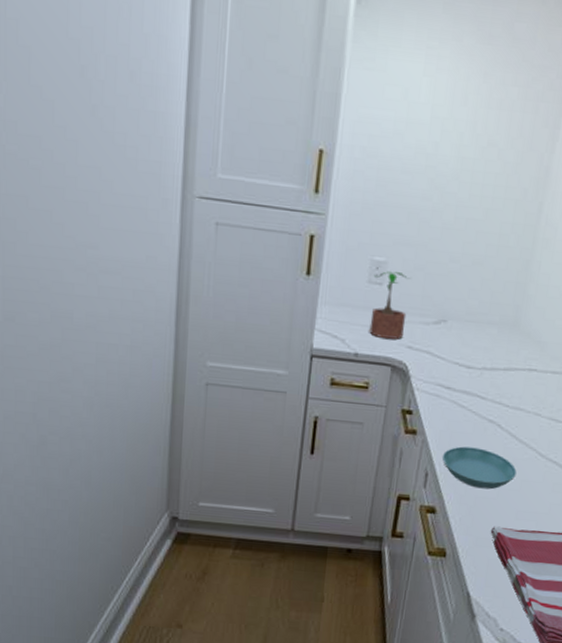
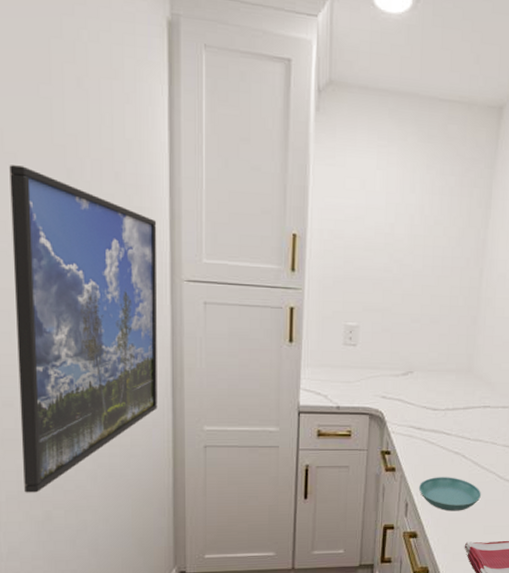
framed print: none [20,60,171,415] -> present [9,165,158,493]
potted plant: present [369,271,411,339] -> none [348,334,380,391]

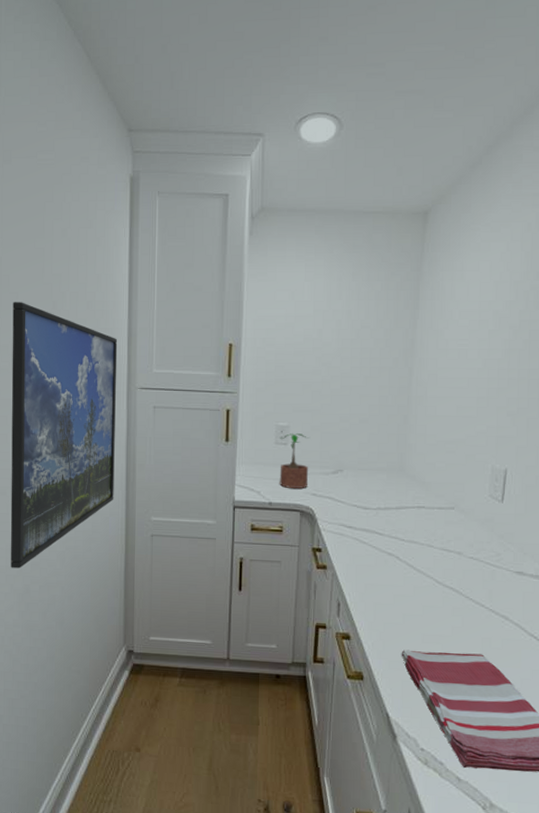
potted plant: none [348,334,380,391] -> present [279,433,310,489]
saucer: present [418,477,481,511] -> none [350,578,418,616]

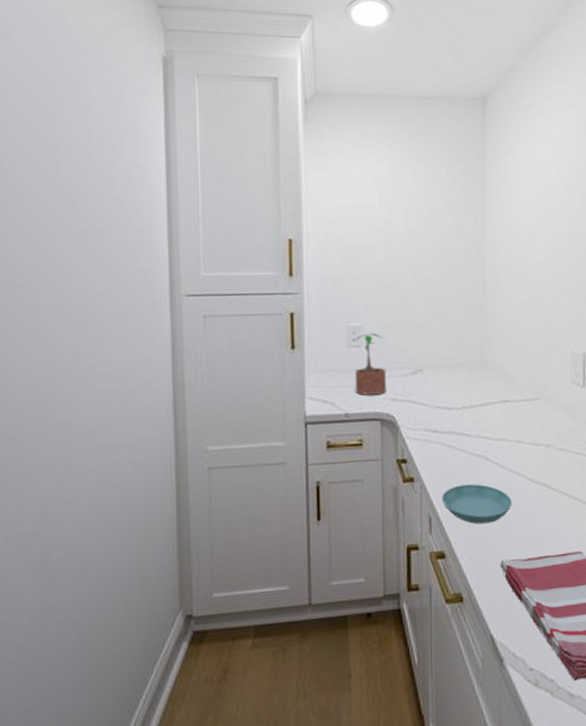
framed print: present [10,302,118,569] -> none [17,201,159,534]
saucer: none [350,578,418,616] -> present [441,484,512,524]

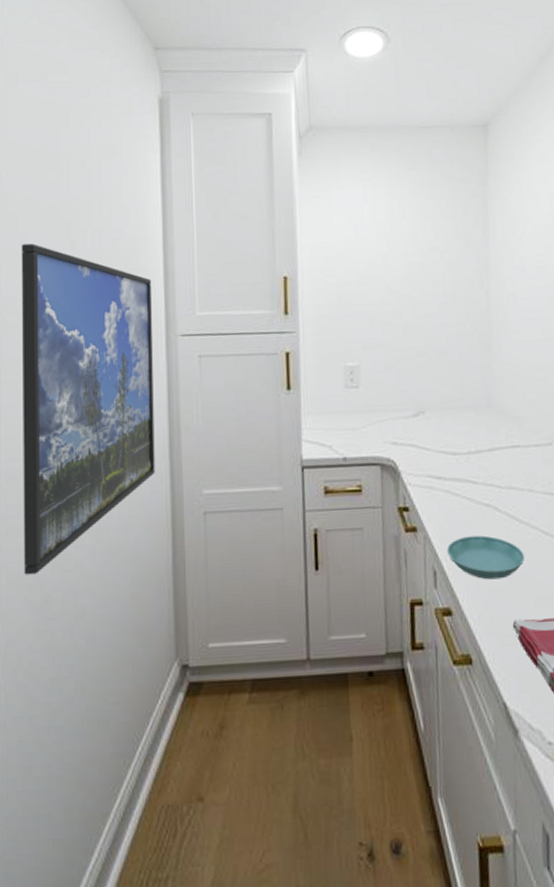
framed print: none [17,201,159,534] -> present [21,243,155,575]
potted plant: present [353,333,387,395] -> none [350,373,386,439]

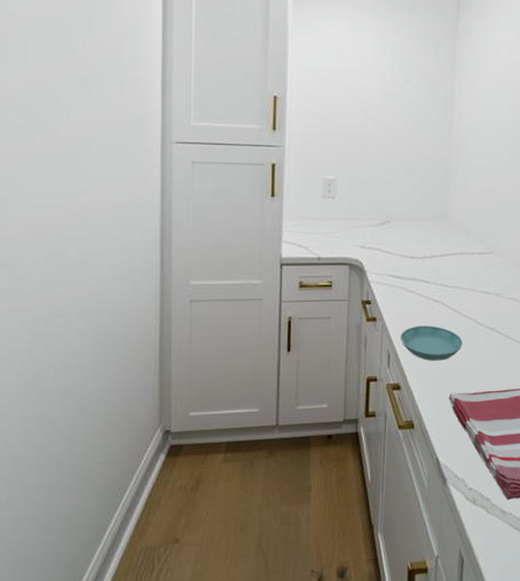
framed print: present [21,243,155,575] -> none [16,45,150,353]

